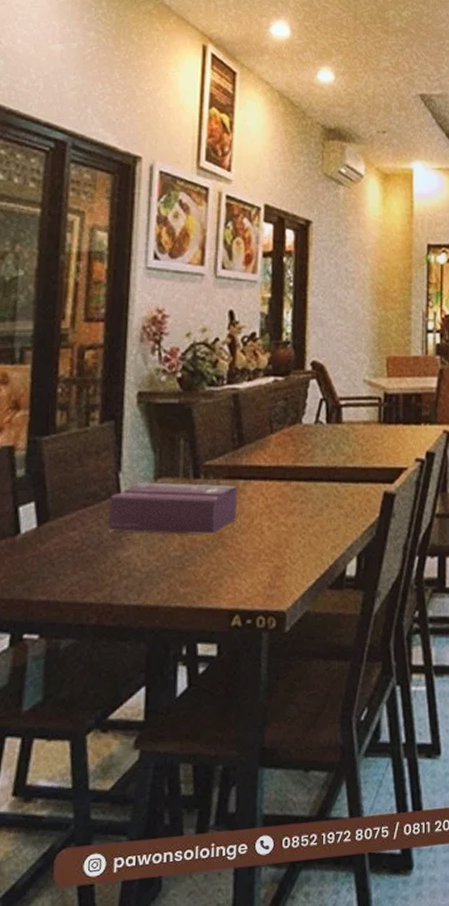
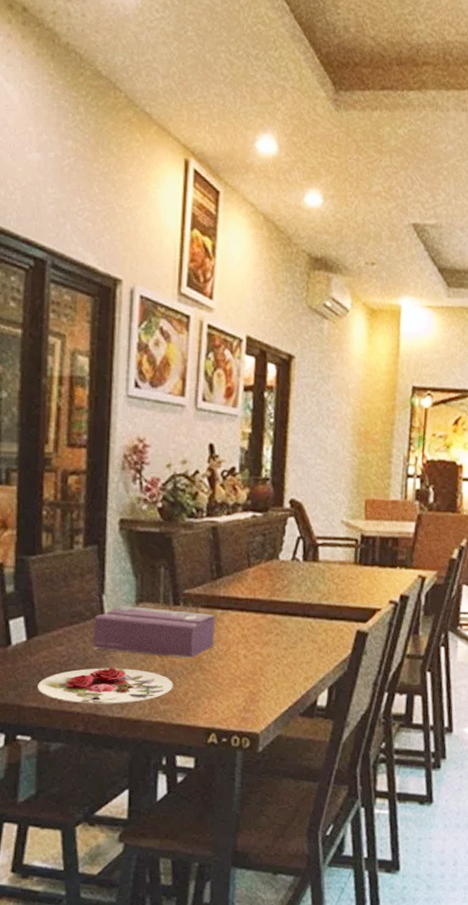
plate: none [48,550,194,593] -> present [38,667,173,705]

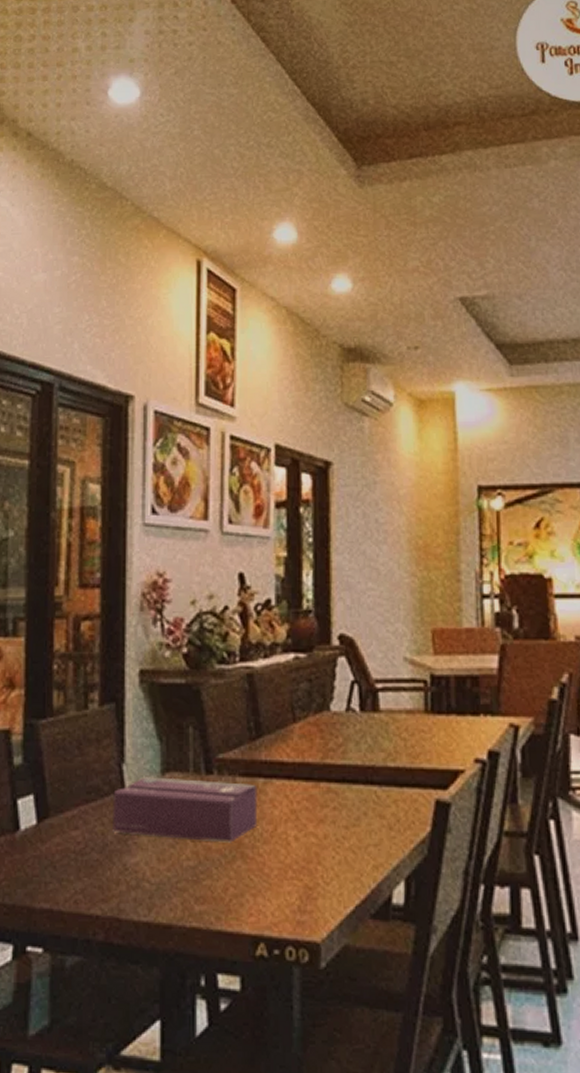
plate: present [38,667,173,705] -> none [50,856,210,905]

